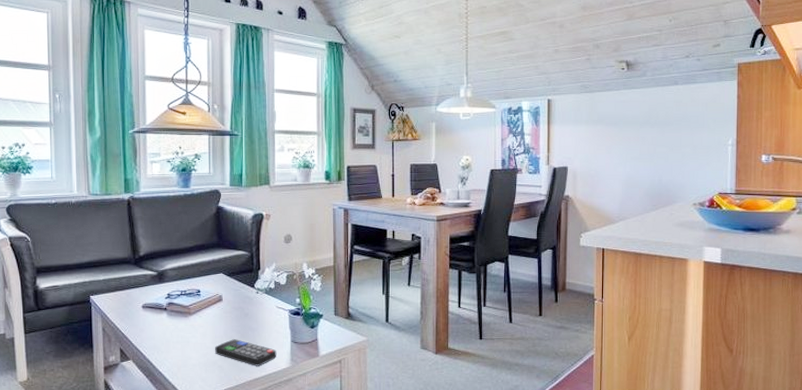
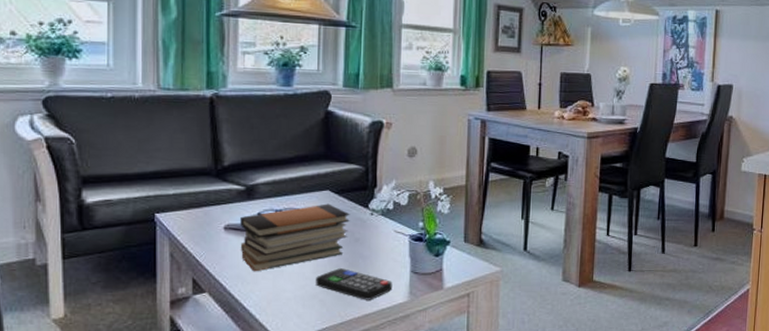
book stack: none [154,284,240,343] -> present [240,203,350,272]

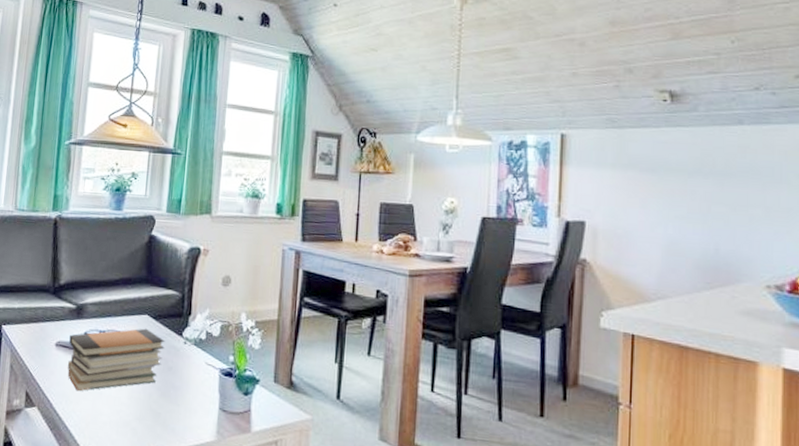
remote control: present [316,268,393,300] -> none [130,397,201,435]

